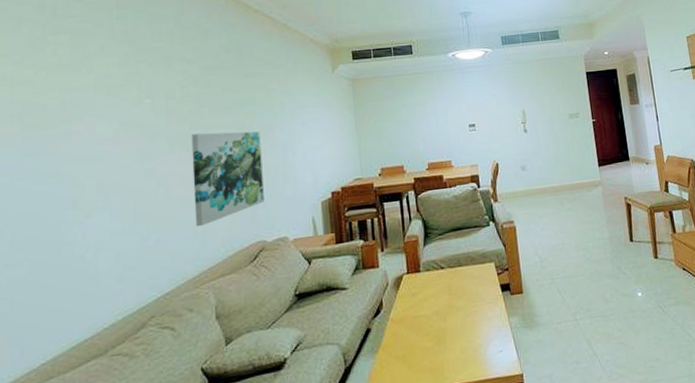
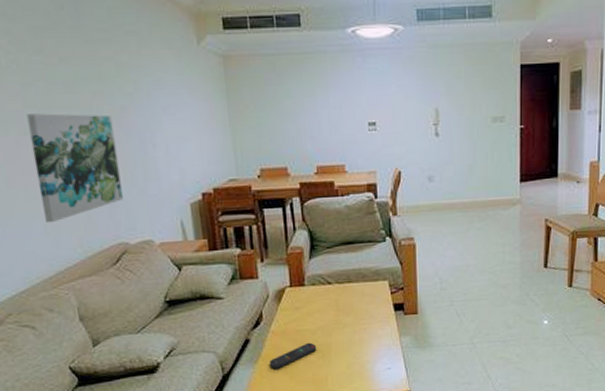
remote control: none [389,328,433,359] -> present [270,342,317,369]

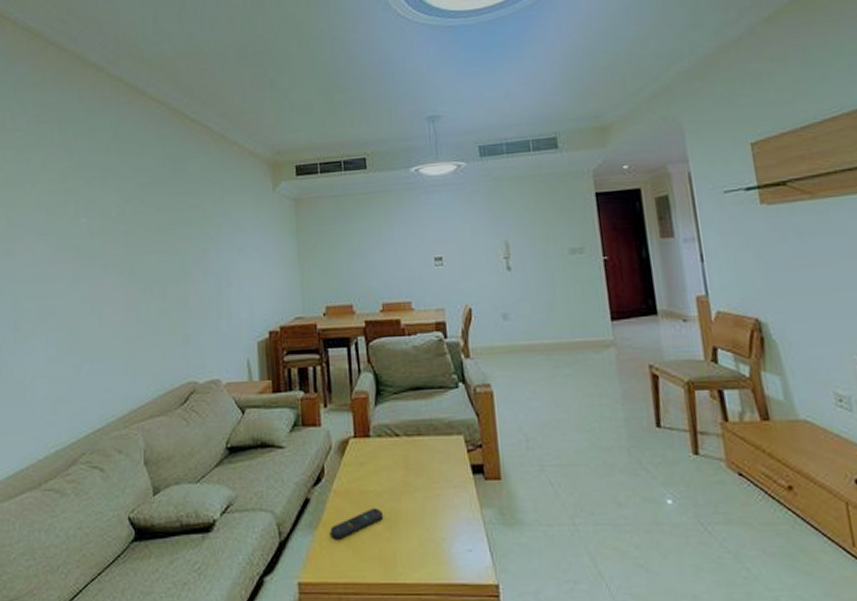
wall art: present [26,113,123,223] -> none [125,256,197,360]

